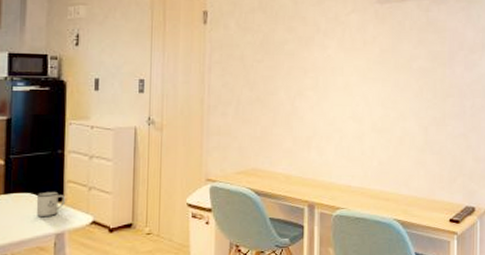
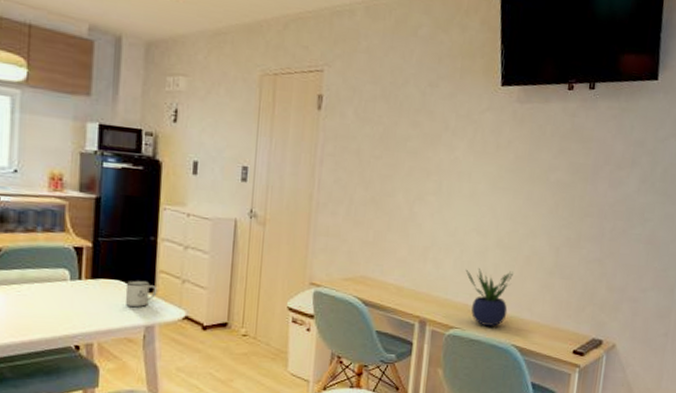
potted plant: none [346,152,389,205] -> present [465,268,513,327]

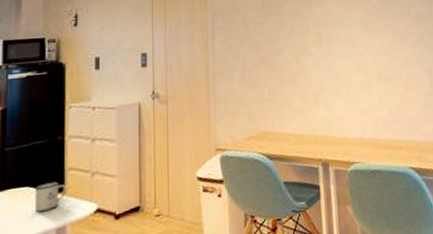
potted plant: present [465,268,513,327] -> none [355,99,399,155]

